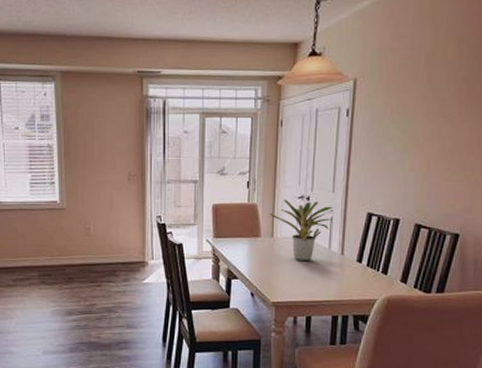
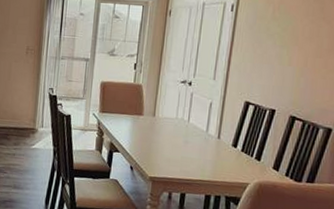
potted plant: present [270,199,334,262] -> none [153,82,214,142]

